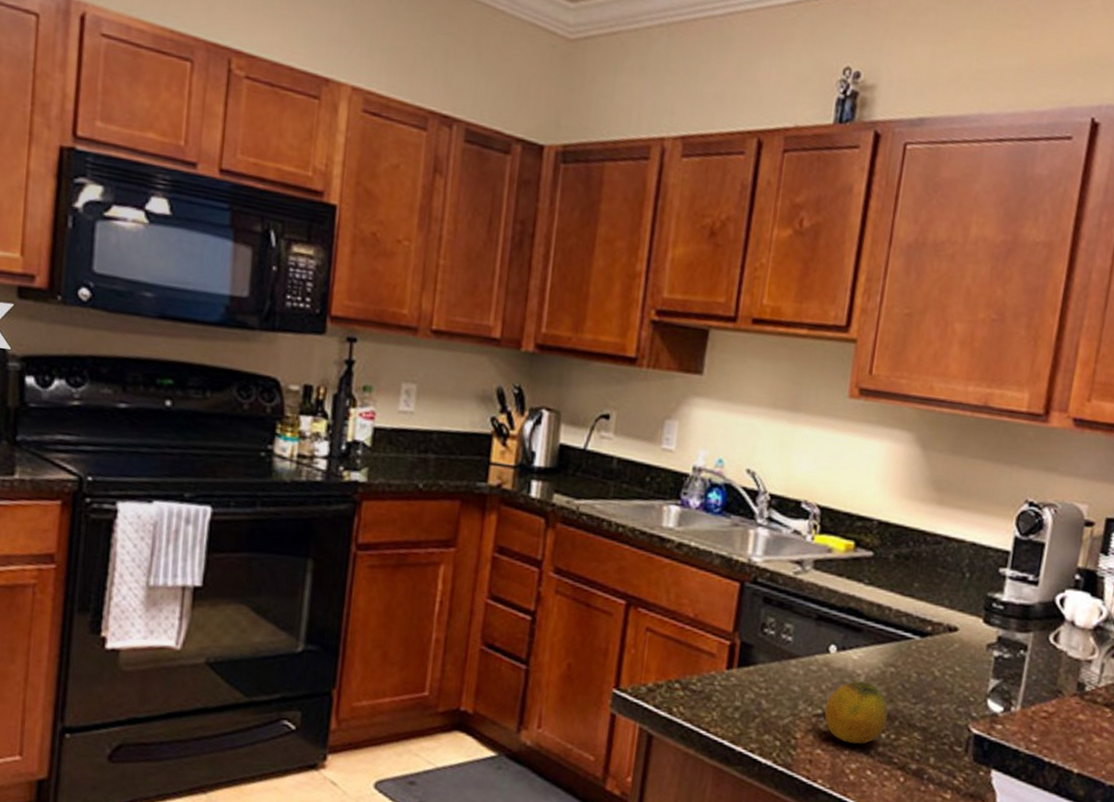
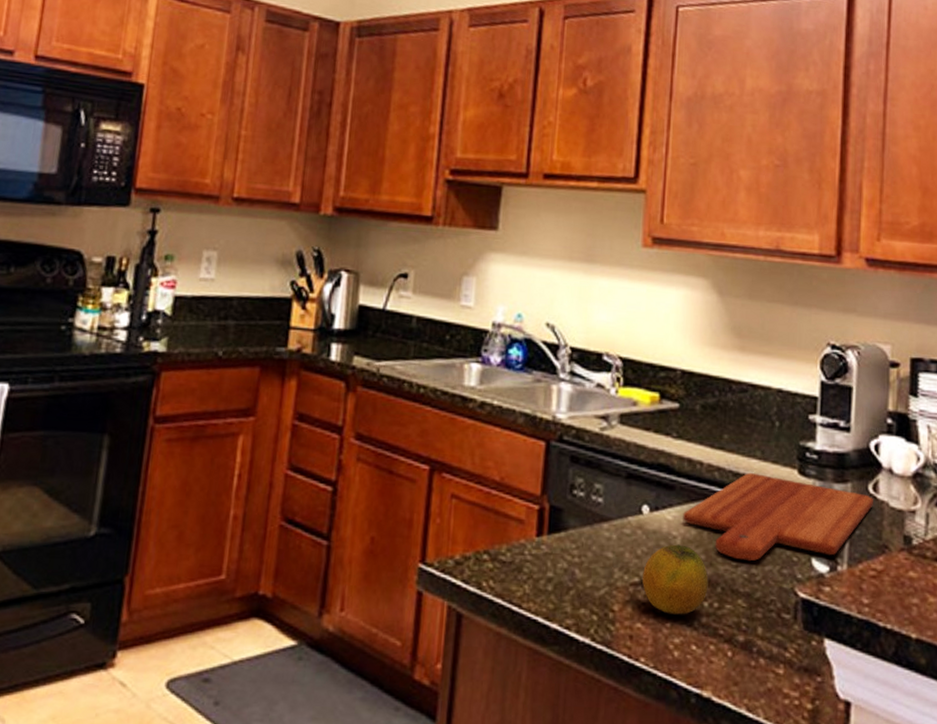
cutting board: none [868,619,1053,699] -> present [683,472,873,561]

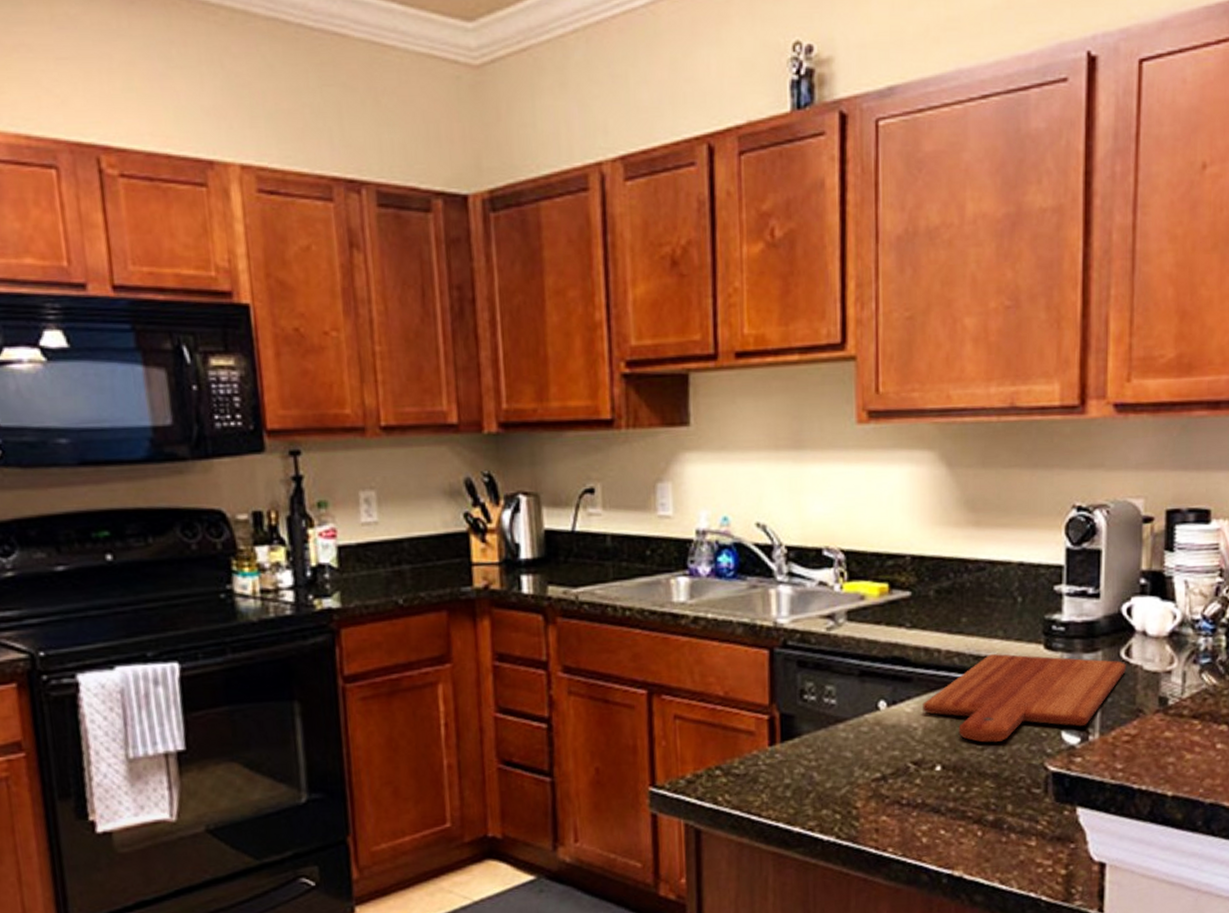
fruit: present [642,544,709,615] -> none [884,735,954,804]

